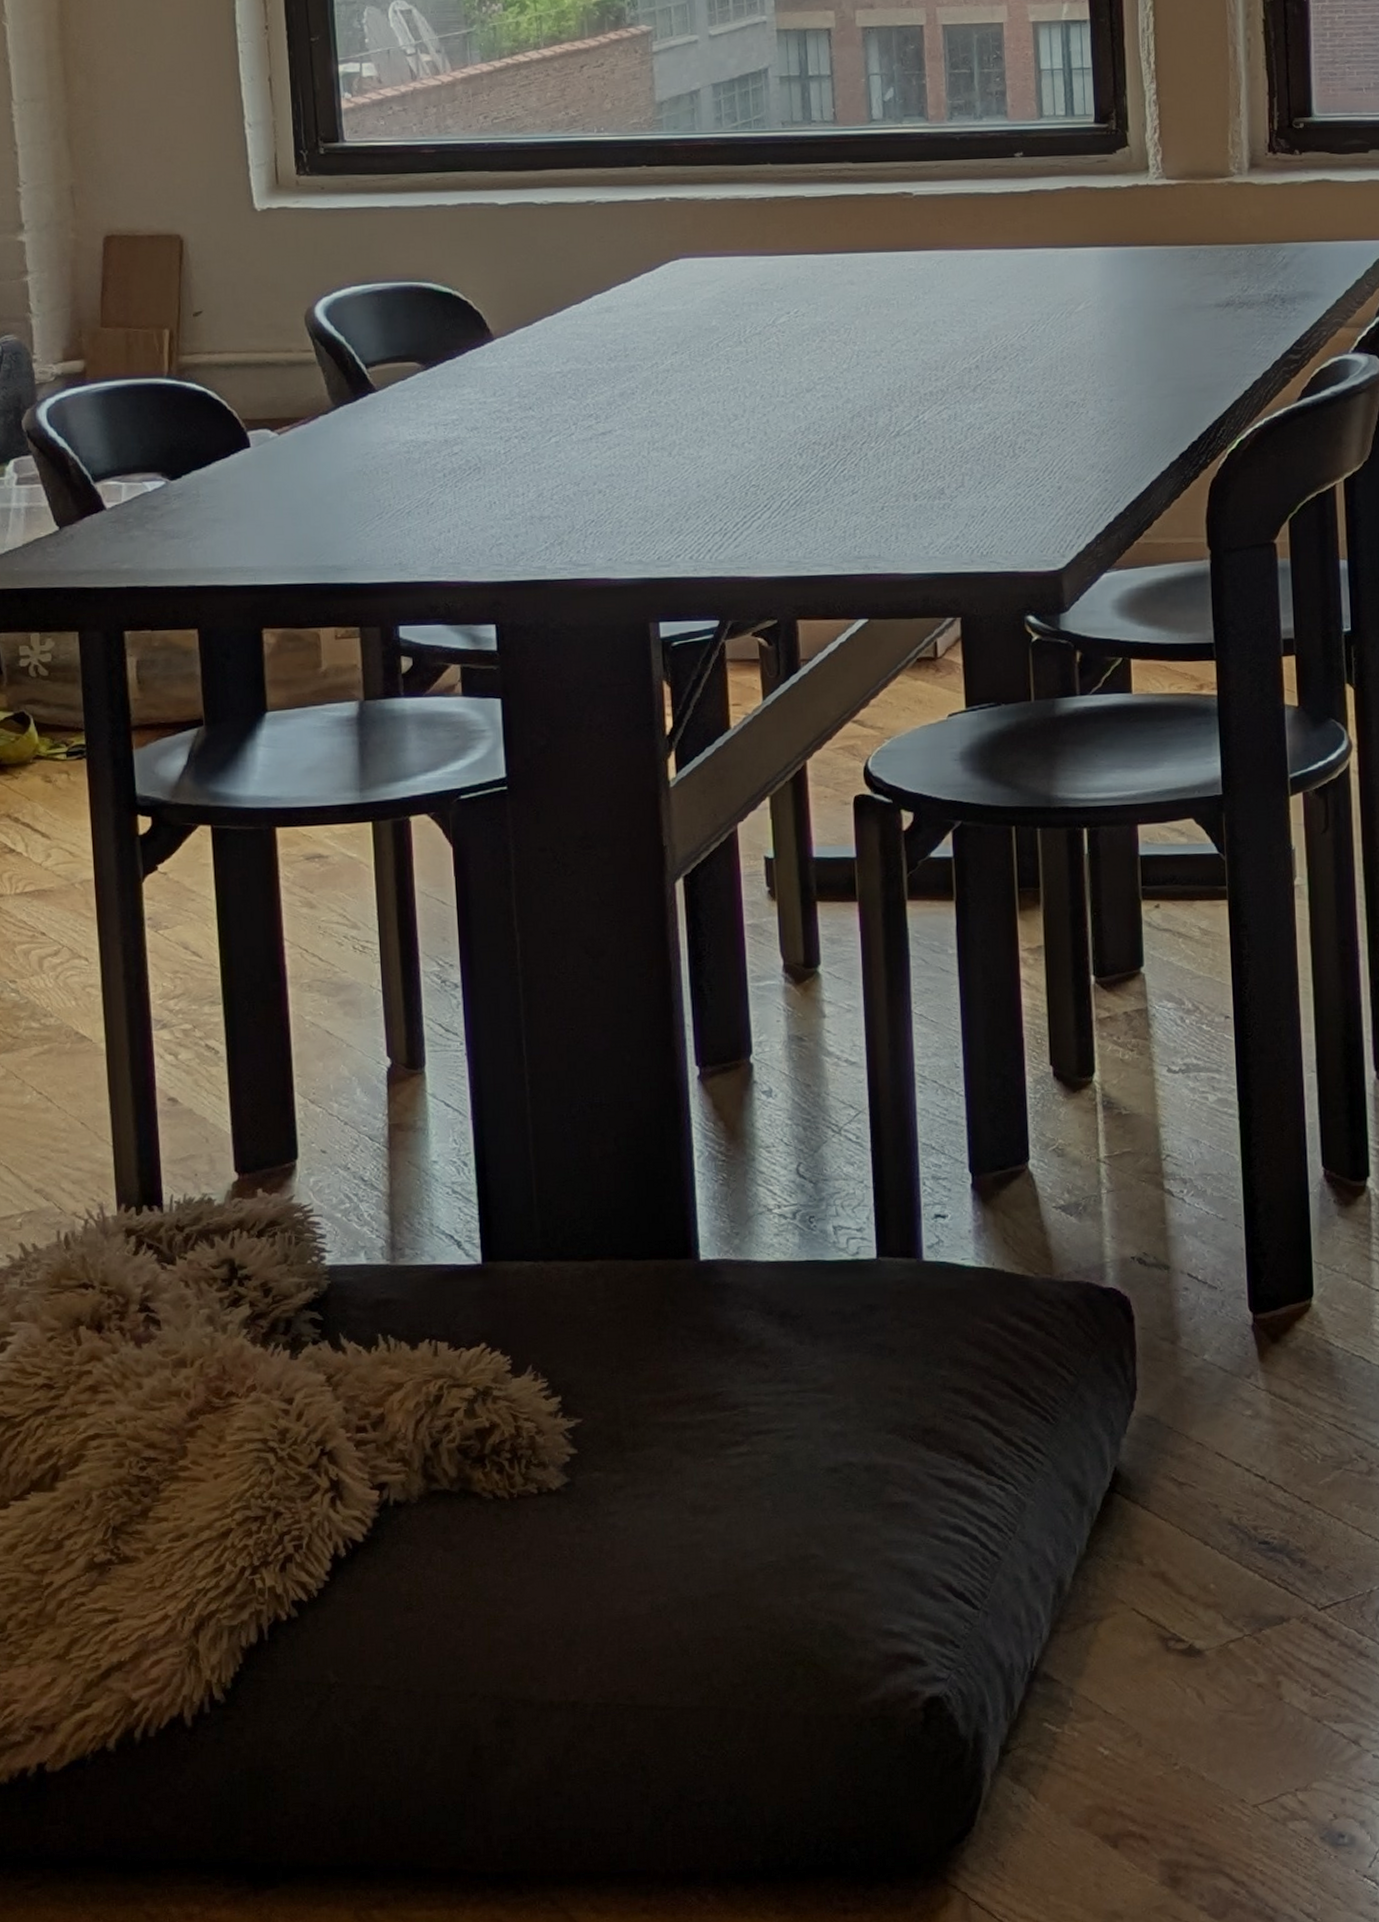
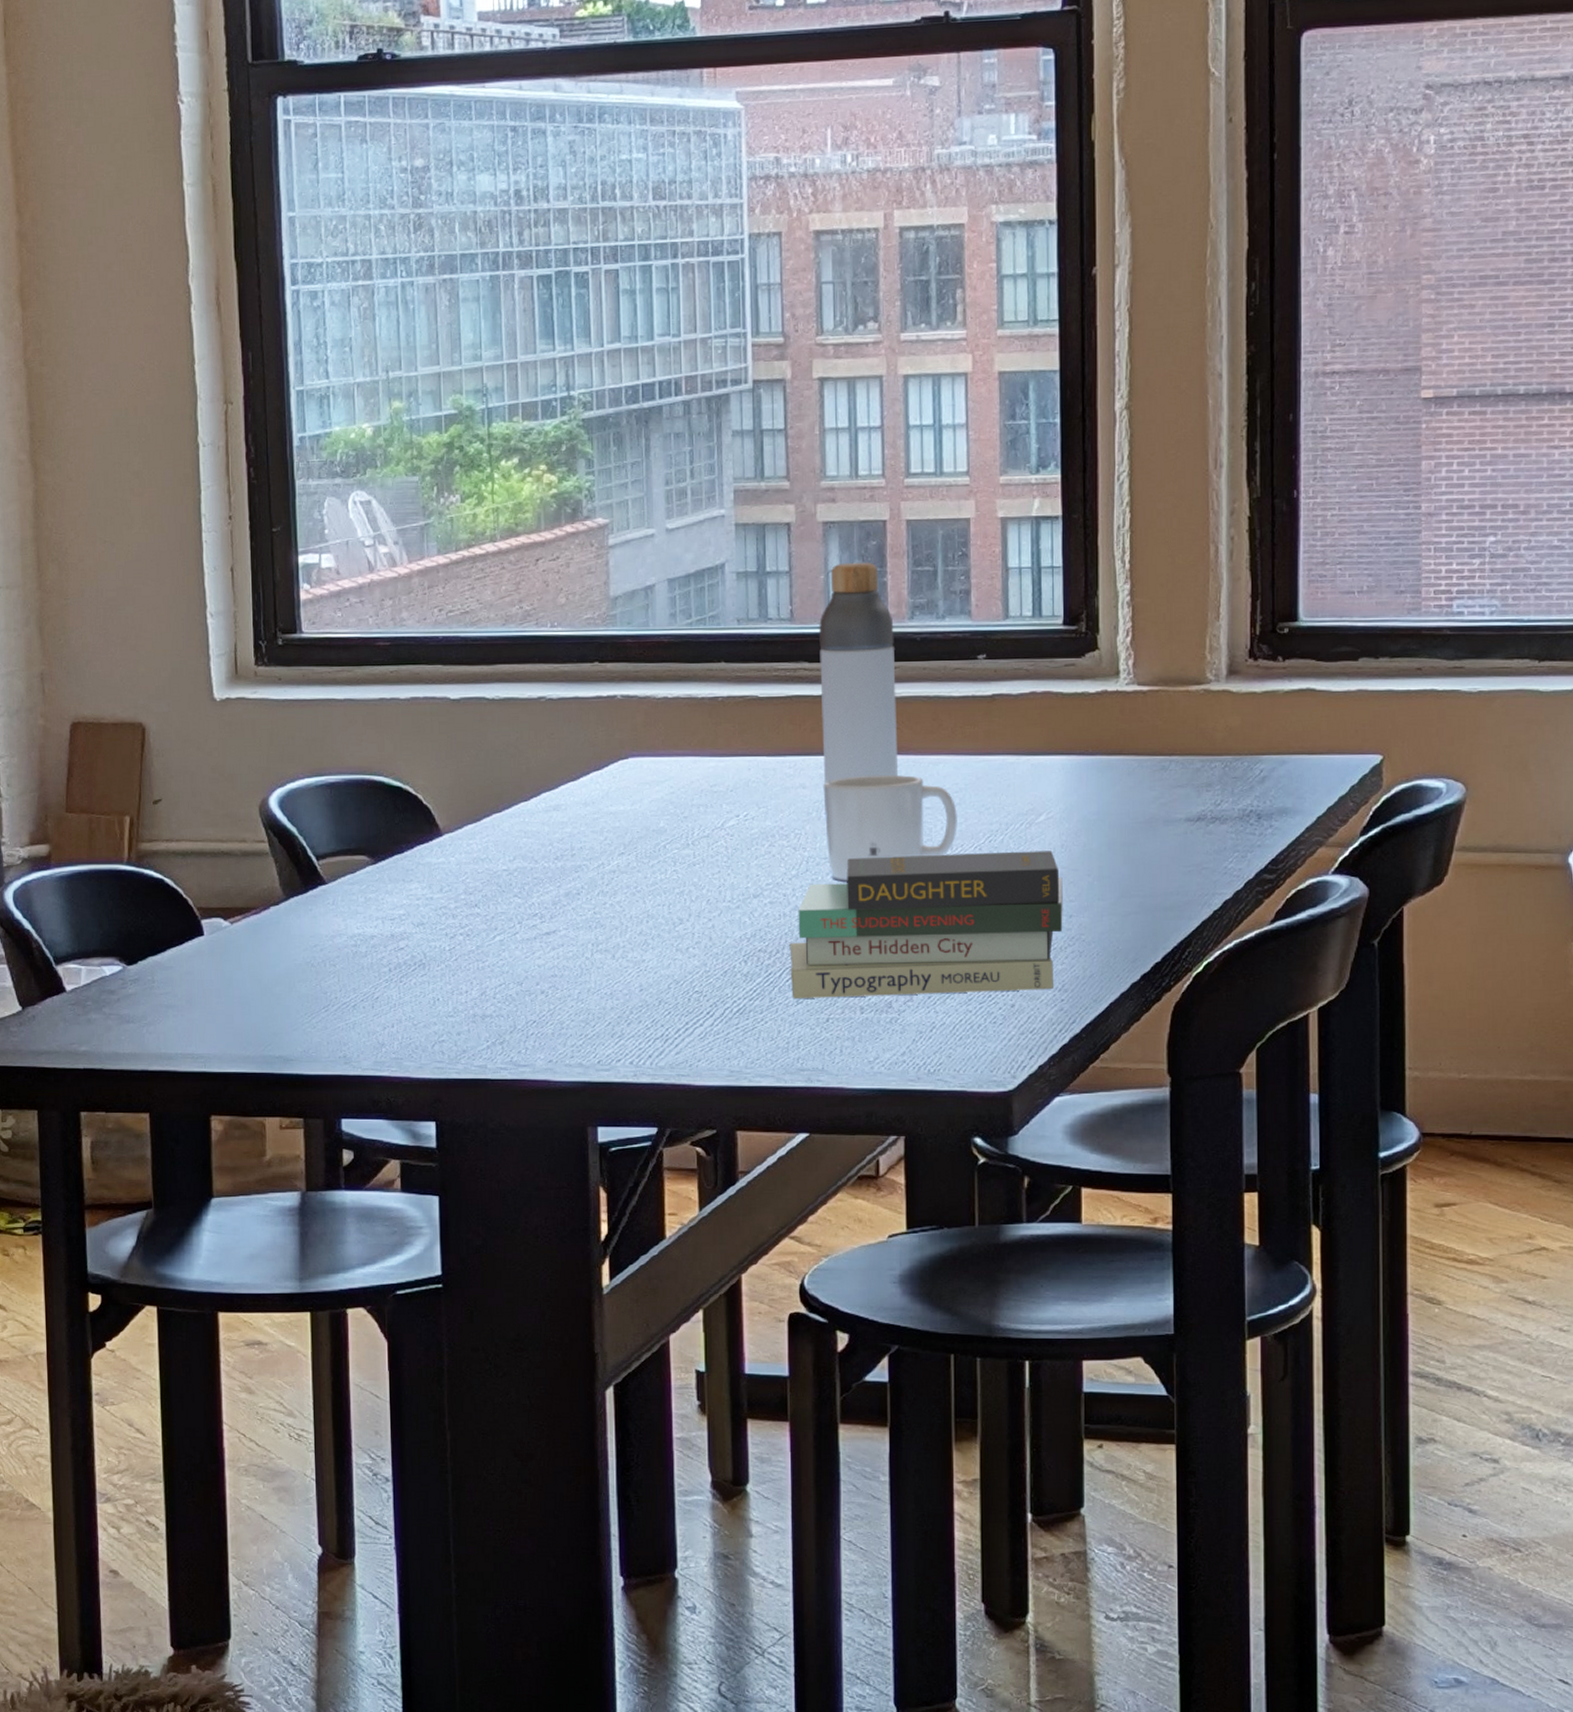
books: none [843,338,1105,489] -> present [789,851,1063,999]
bottle: none [862,65,943,279] -> present [819,562,899,784]
mug: none [871,269,1001,375] -> present [823,775,957,883]

